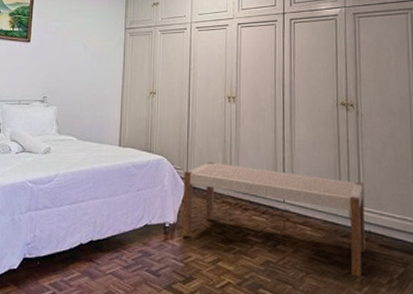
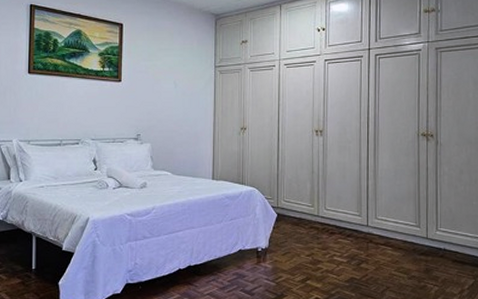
bench: present [182,161,366,277] -> none [274,191,441,289]

